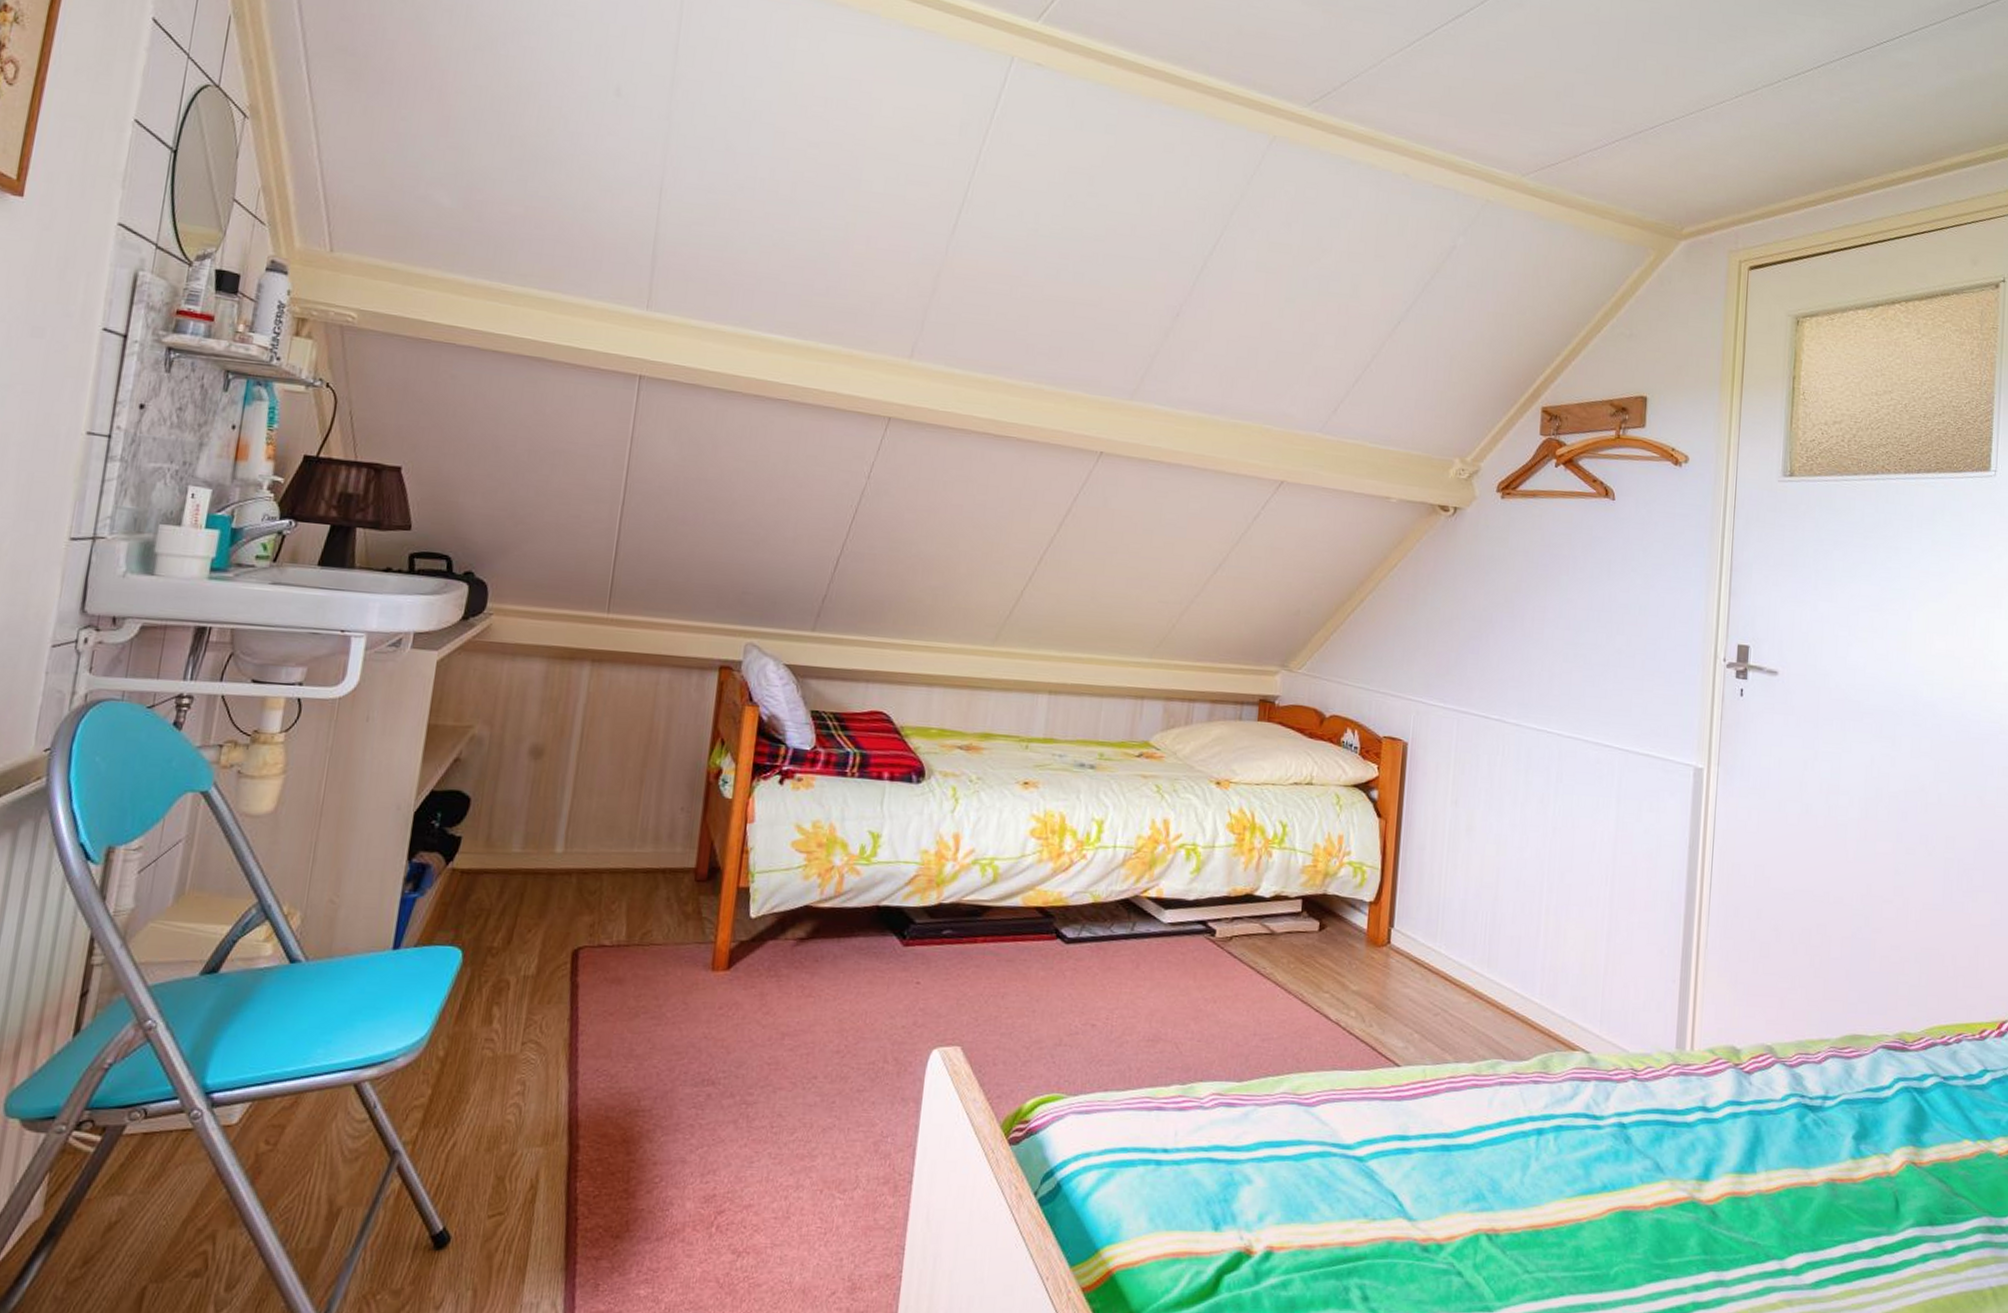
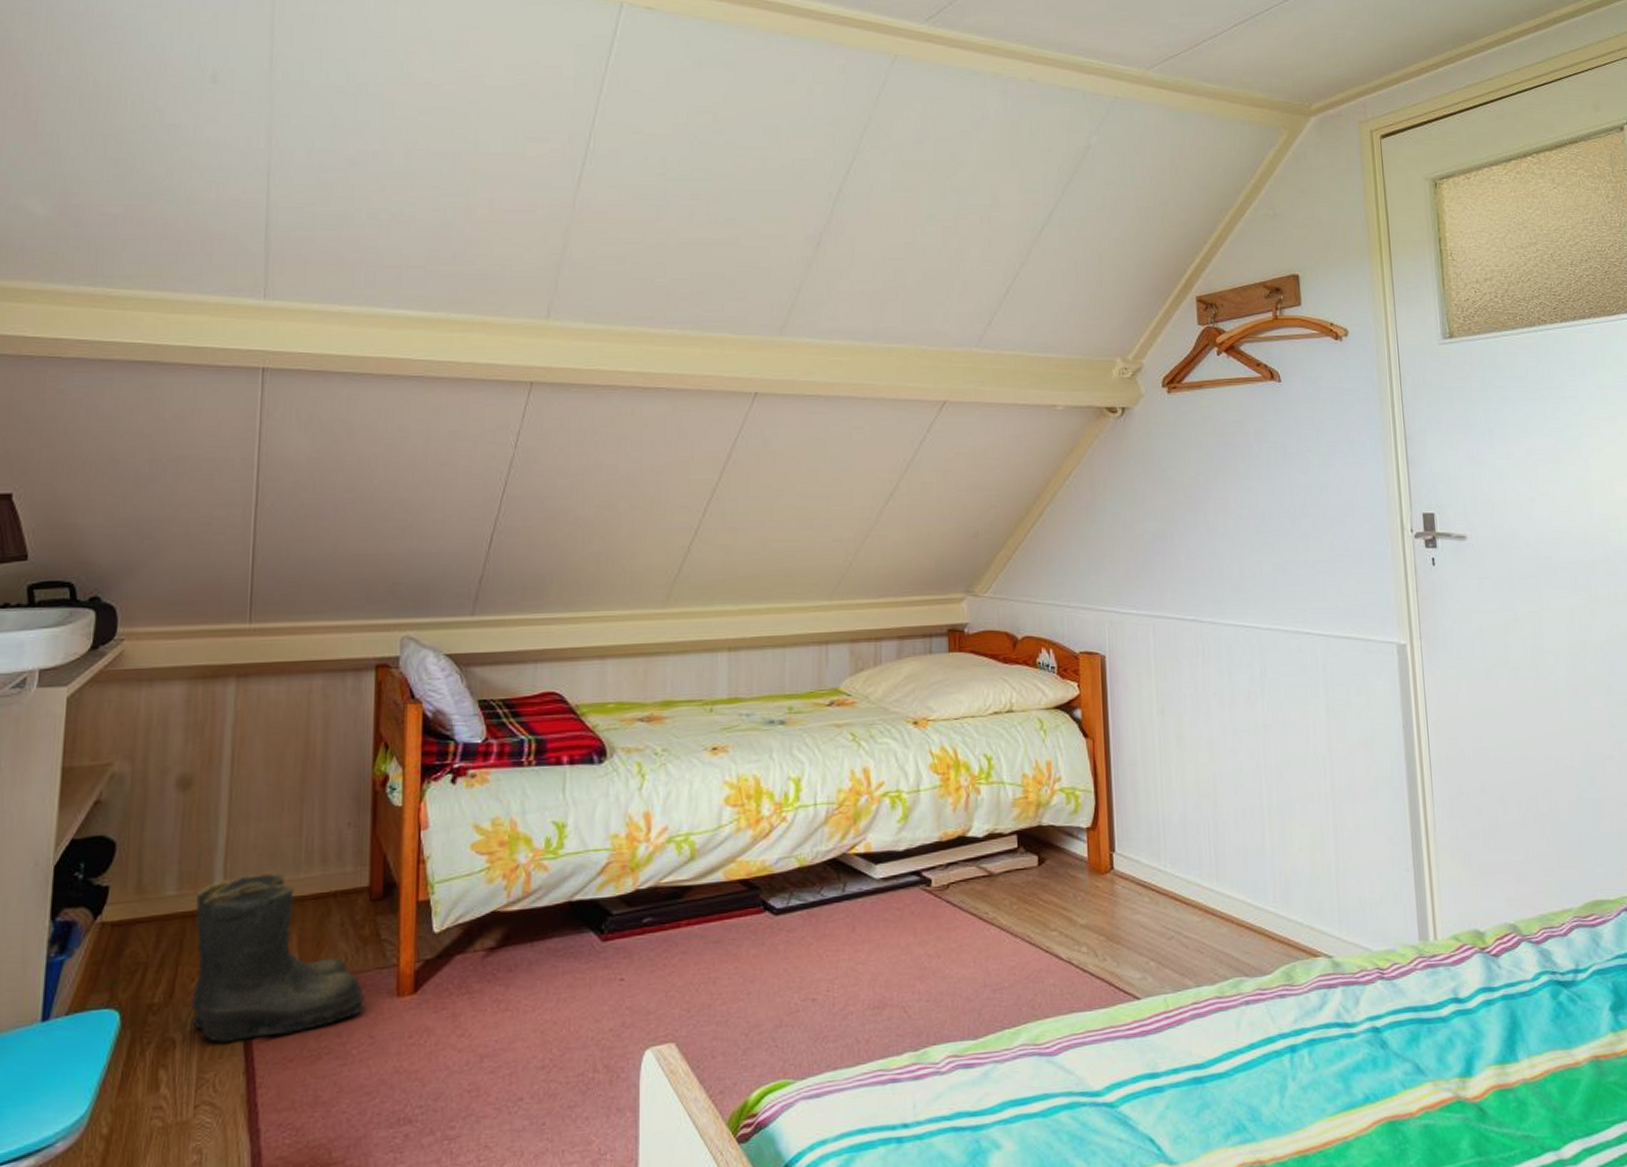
boots: none [525,843,683,991] -> present [191,872,365,1044]

